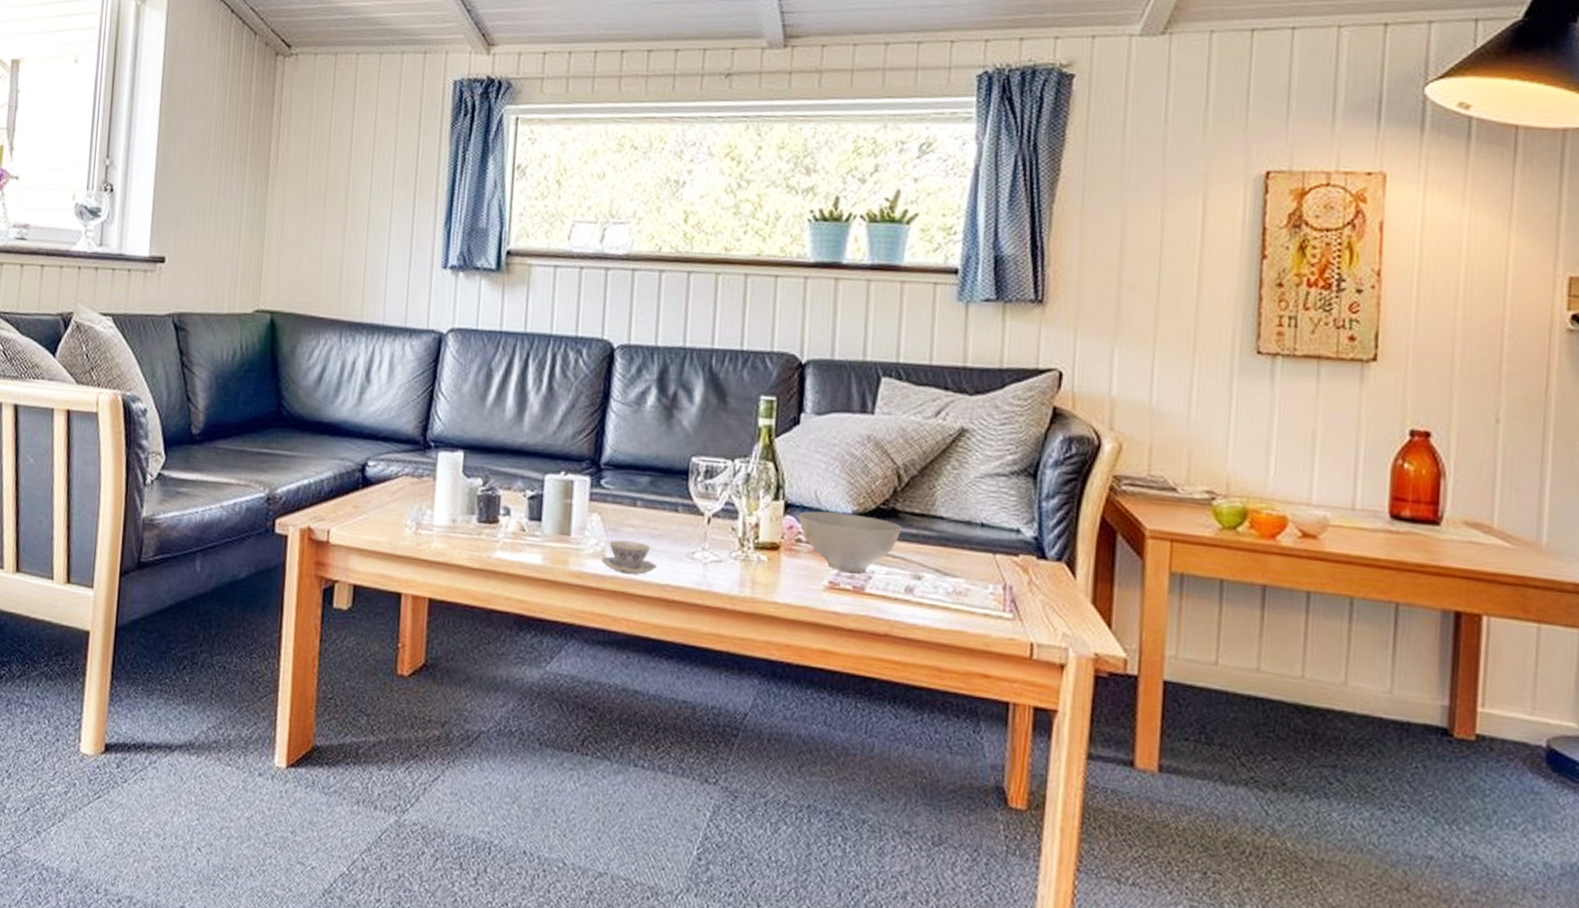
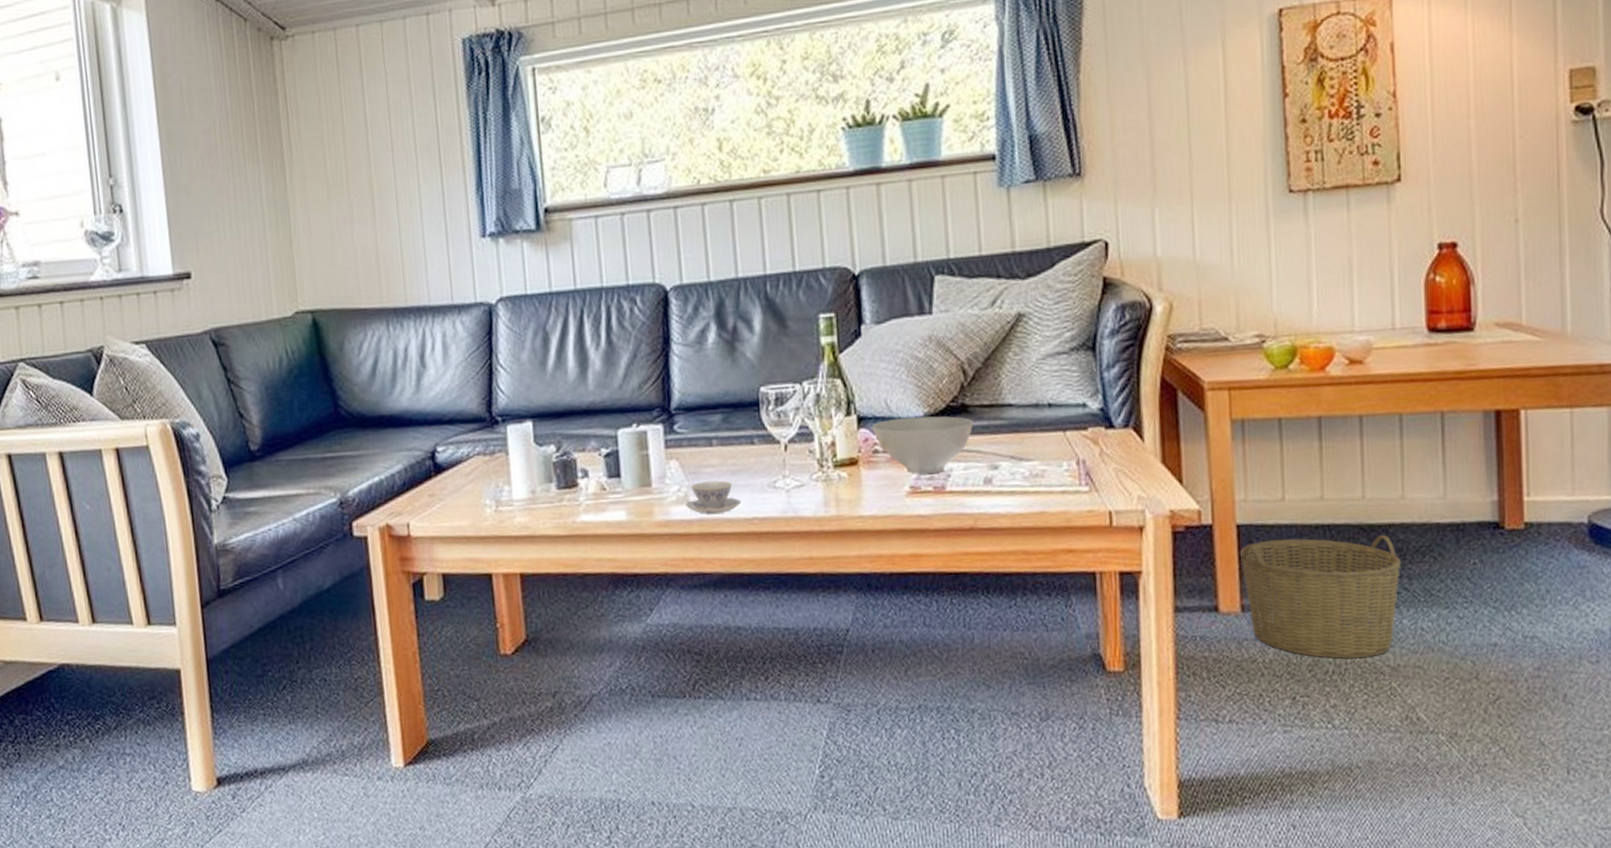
basket: none [1163,702,1337,846] -> present [1239,535,1401,659]

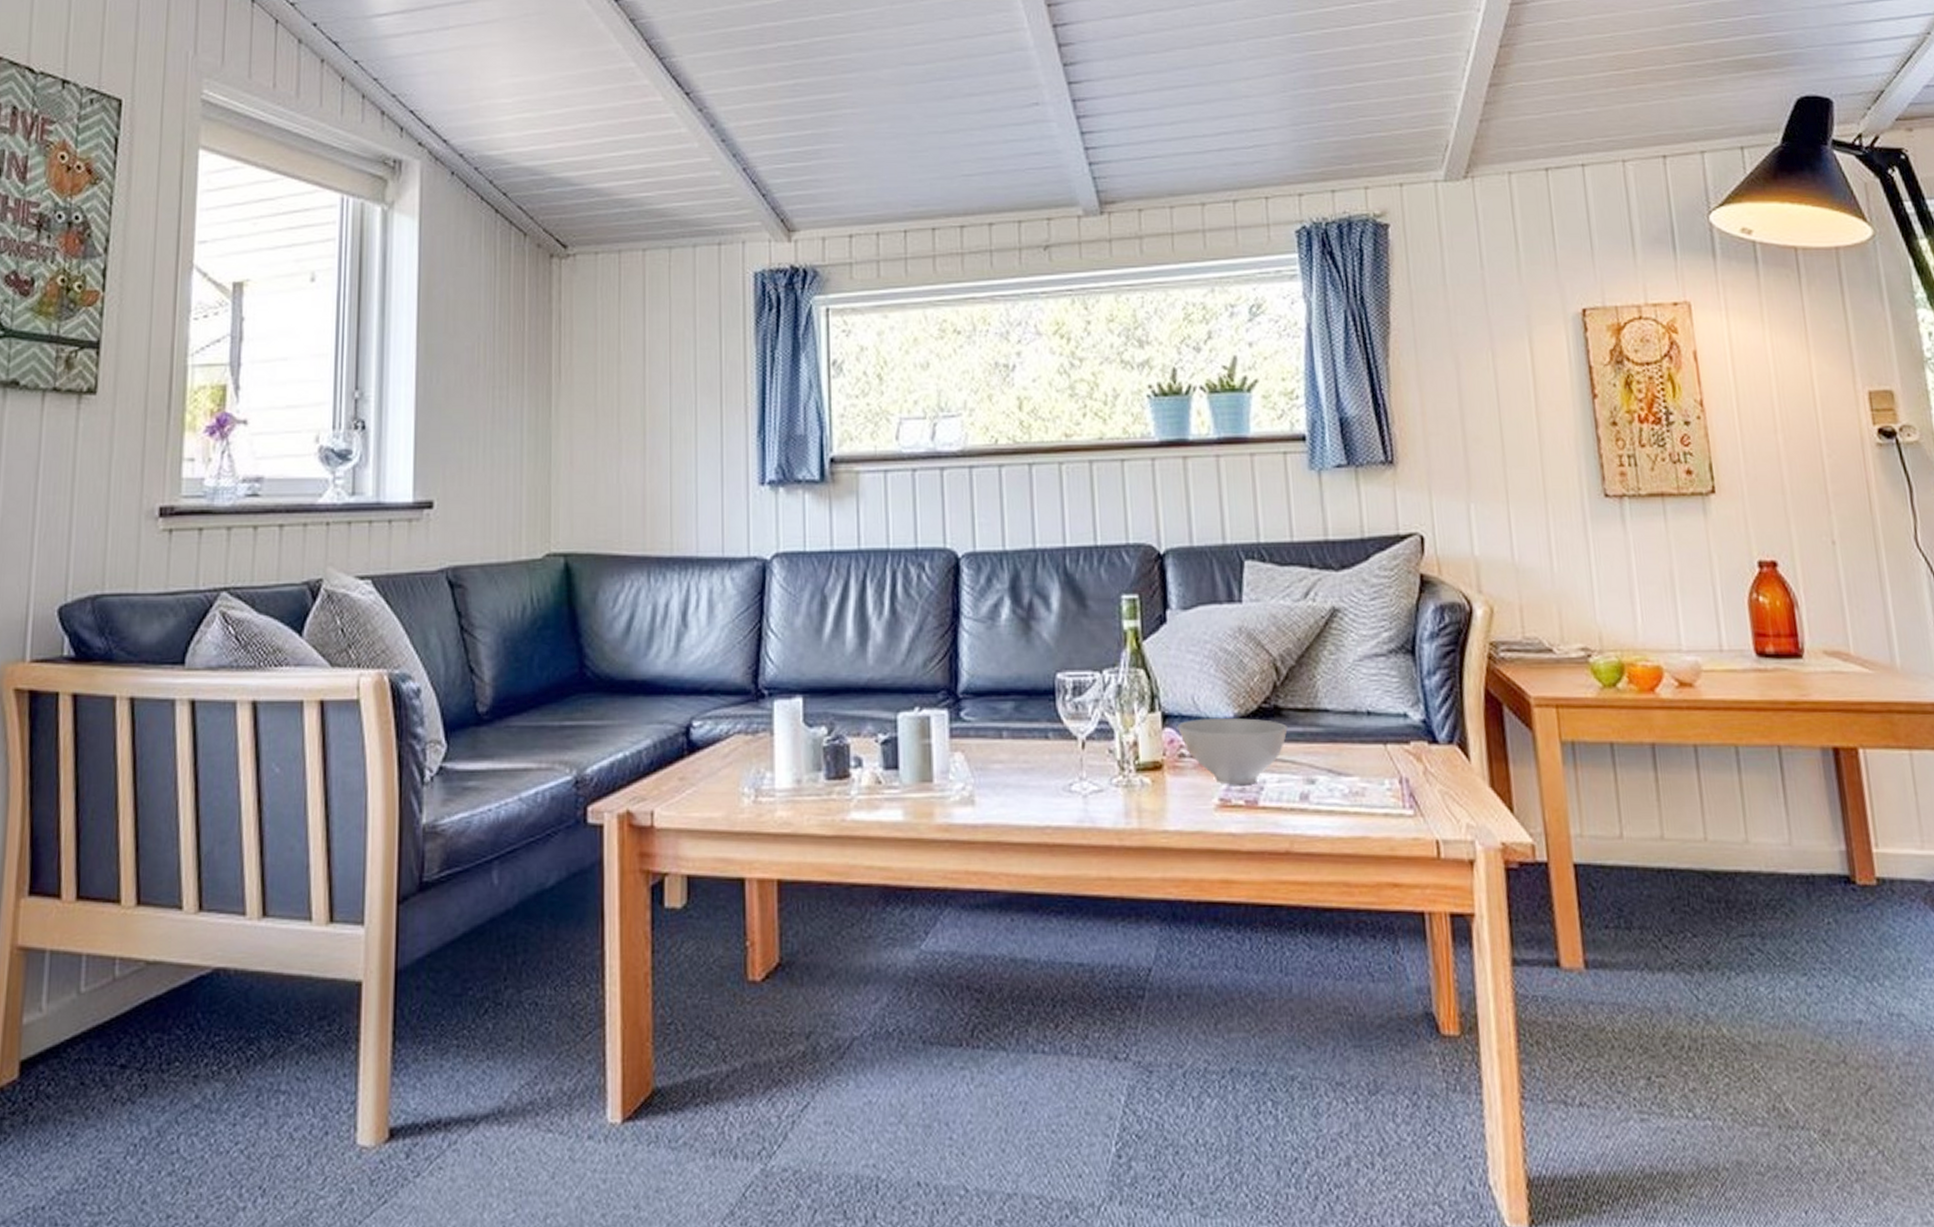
teacup: present [686,480,742,514] -> none [970,780,1033,819]
basket: present [1239,535,1401,659] -> none [1578,883,1752,1032]

